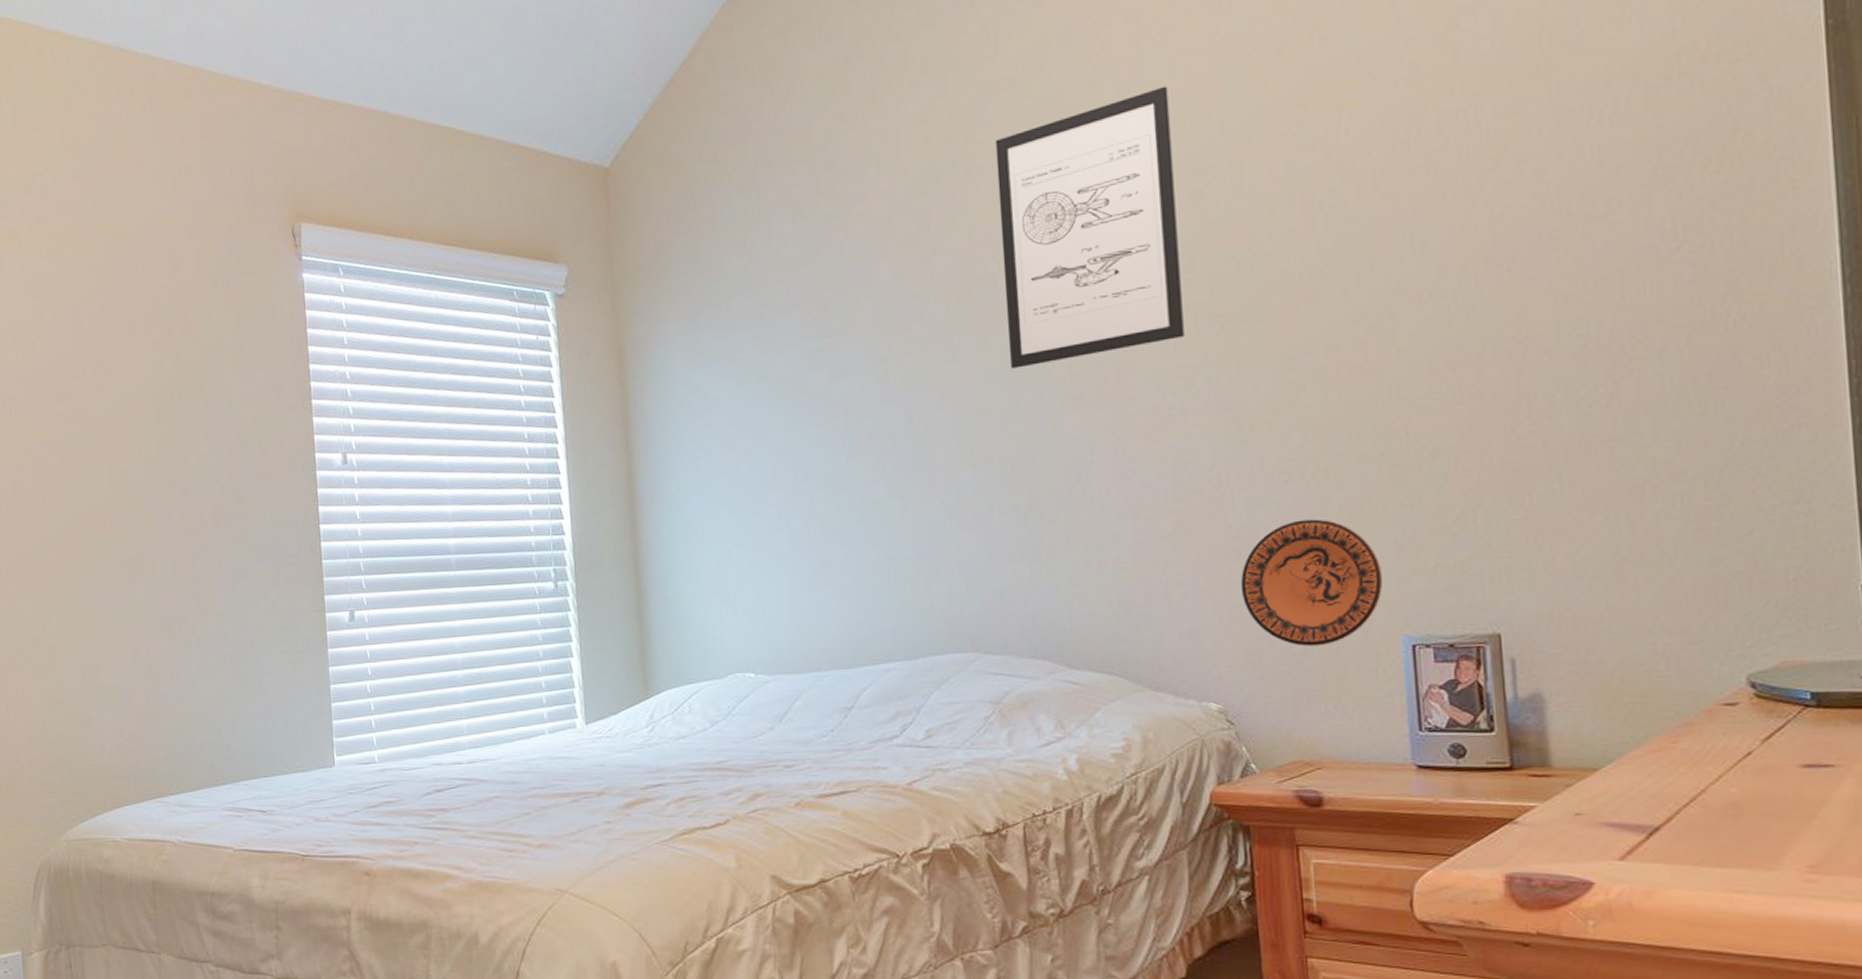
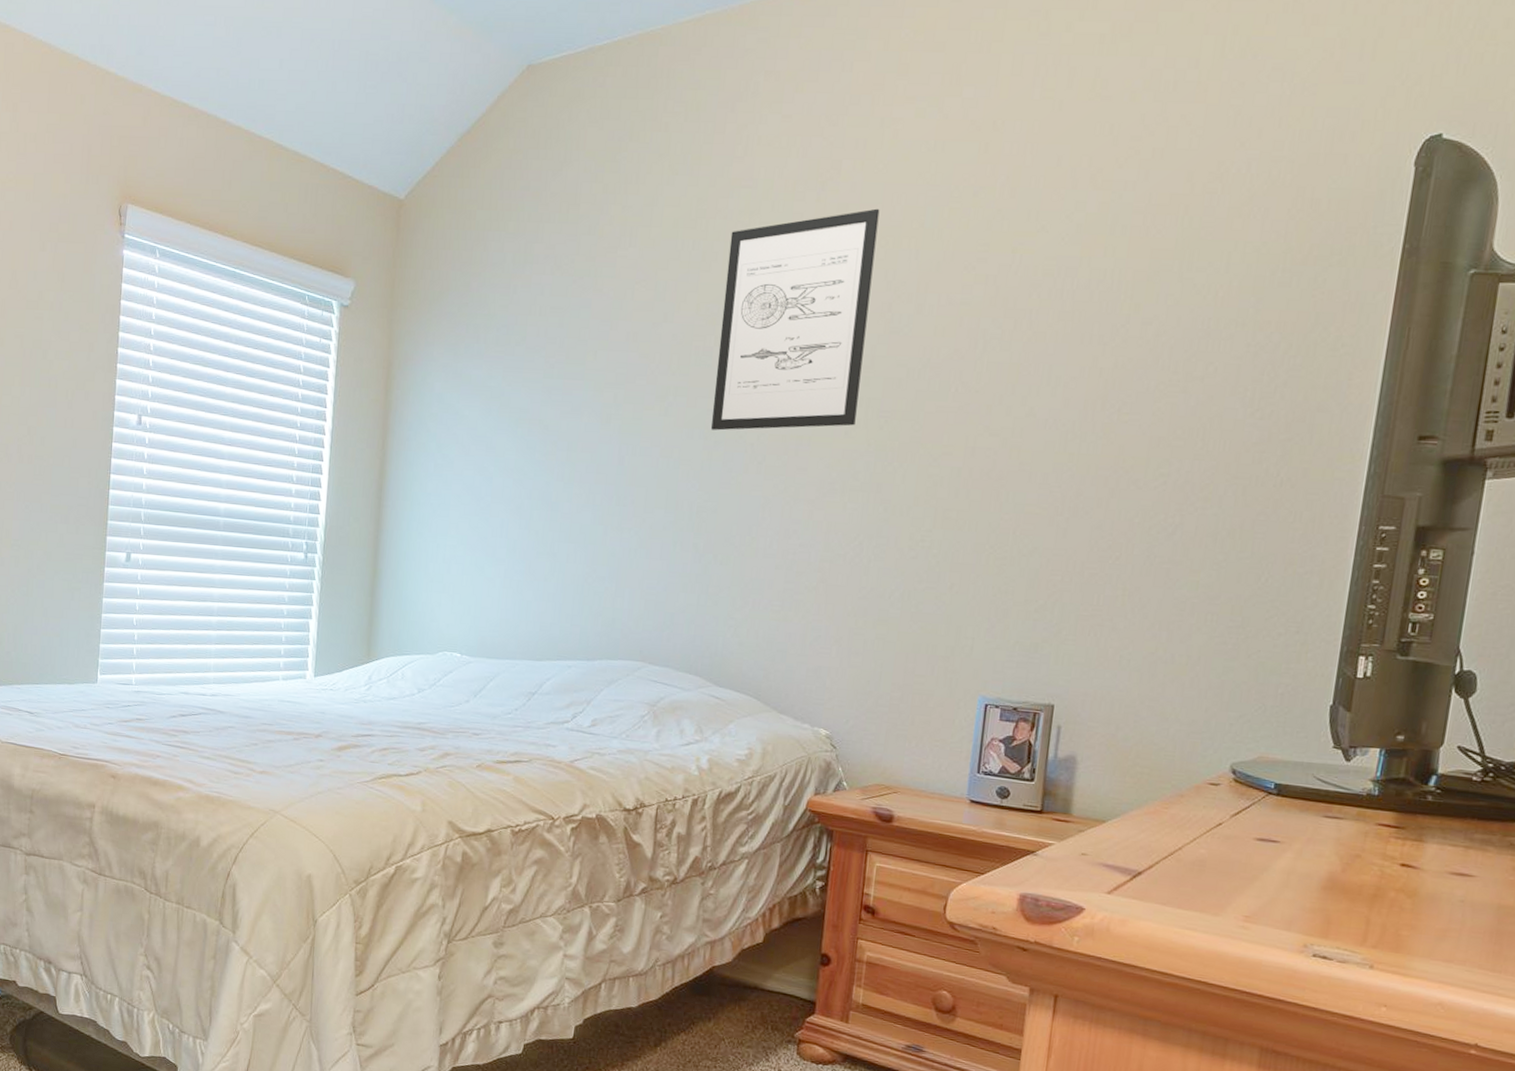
decorative plate: present [1240,519,1383,647] -> none [861,590,974,695]

